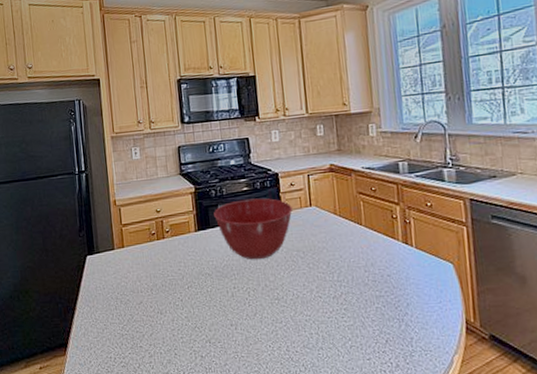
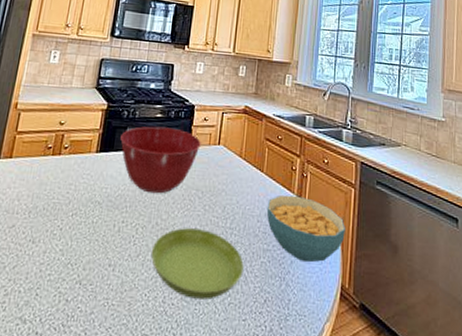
saucer: none [266,285,359,346] -> present [151,228,244,300]
cereal bowl: none [372,242,463,303] -> present [266,195,345,263]

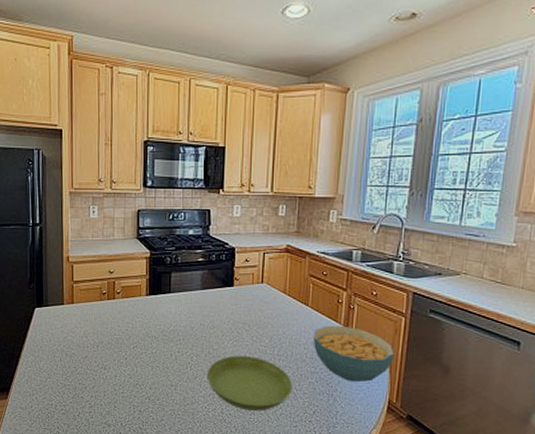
mixing bowl: present [120,126,201,194] -> none [167,269,244,328]

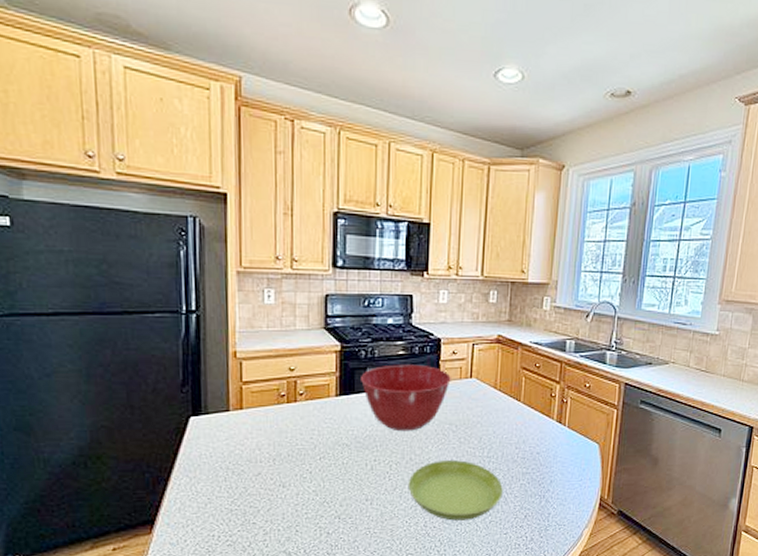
mixing bowl: none [167,269,244,328] -> present [361,364,451,432]
cereal bowl: present [313,325,394,382] -> none [525,421,606,481]

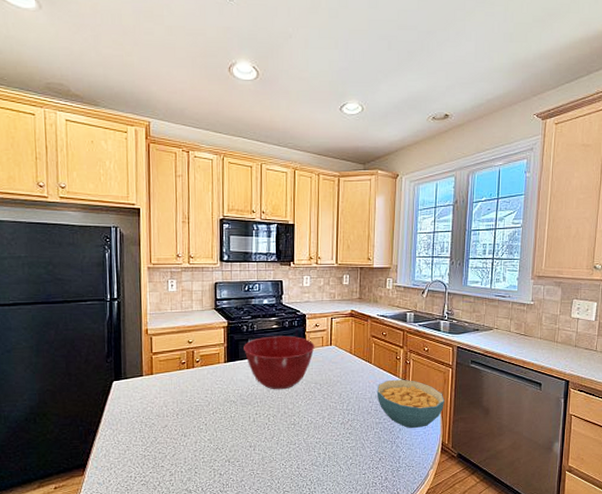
saucer: present [408,460,503,521] -> none [283,413,360,463]
cereal bowl: none [525,421,606,481] -> present [376,379,444,429]

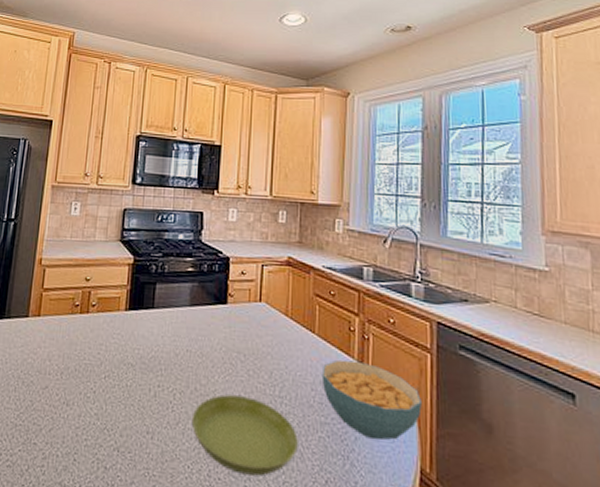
mixing bowl: present [244,335,315,390] -> none [150,281,239,357]
saucer: none [283,413,360,463] -> present [191,394,298,476]

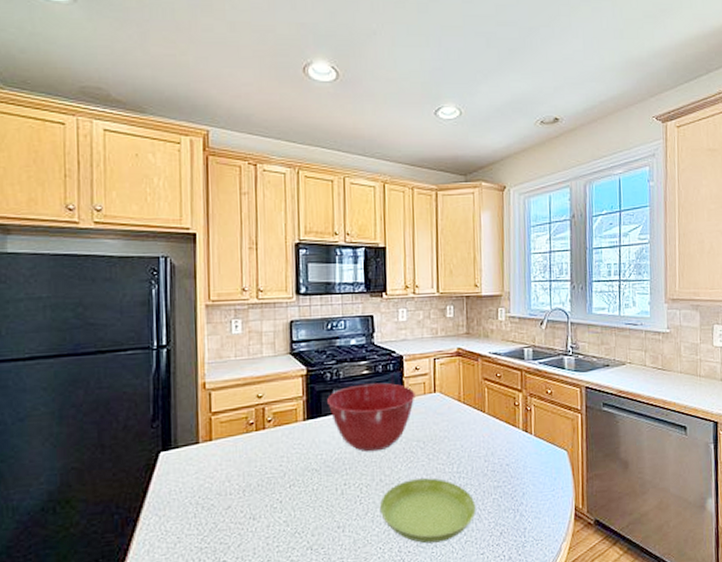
mixing bowl: none [150,281,239,357] -> present [327,383,415,452]
cereal bowl: present [321,360,422,440] -> none [493,430,575,492]

